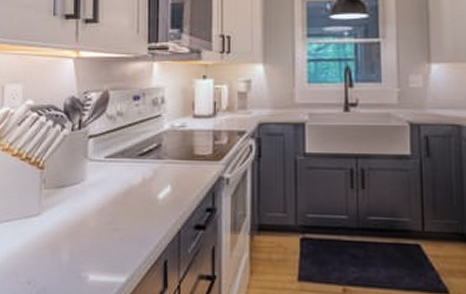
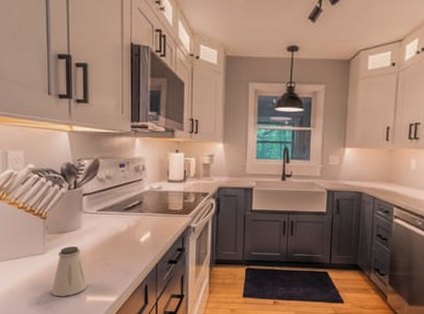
saltshaker: none [46,205,91,275] -> present [51,246,88,297]

